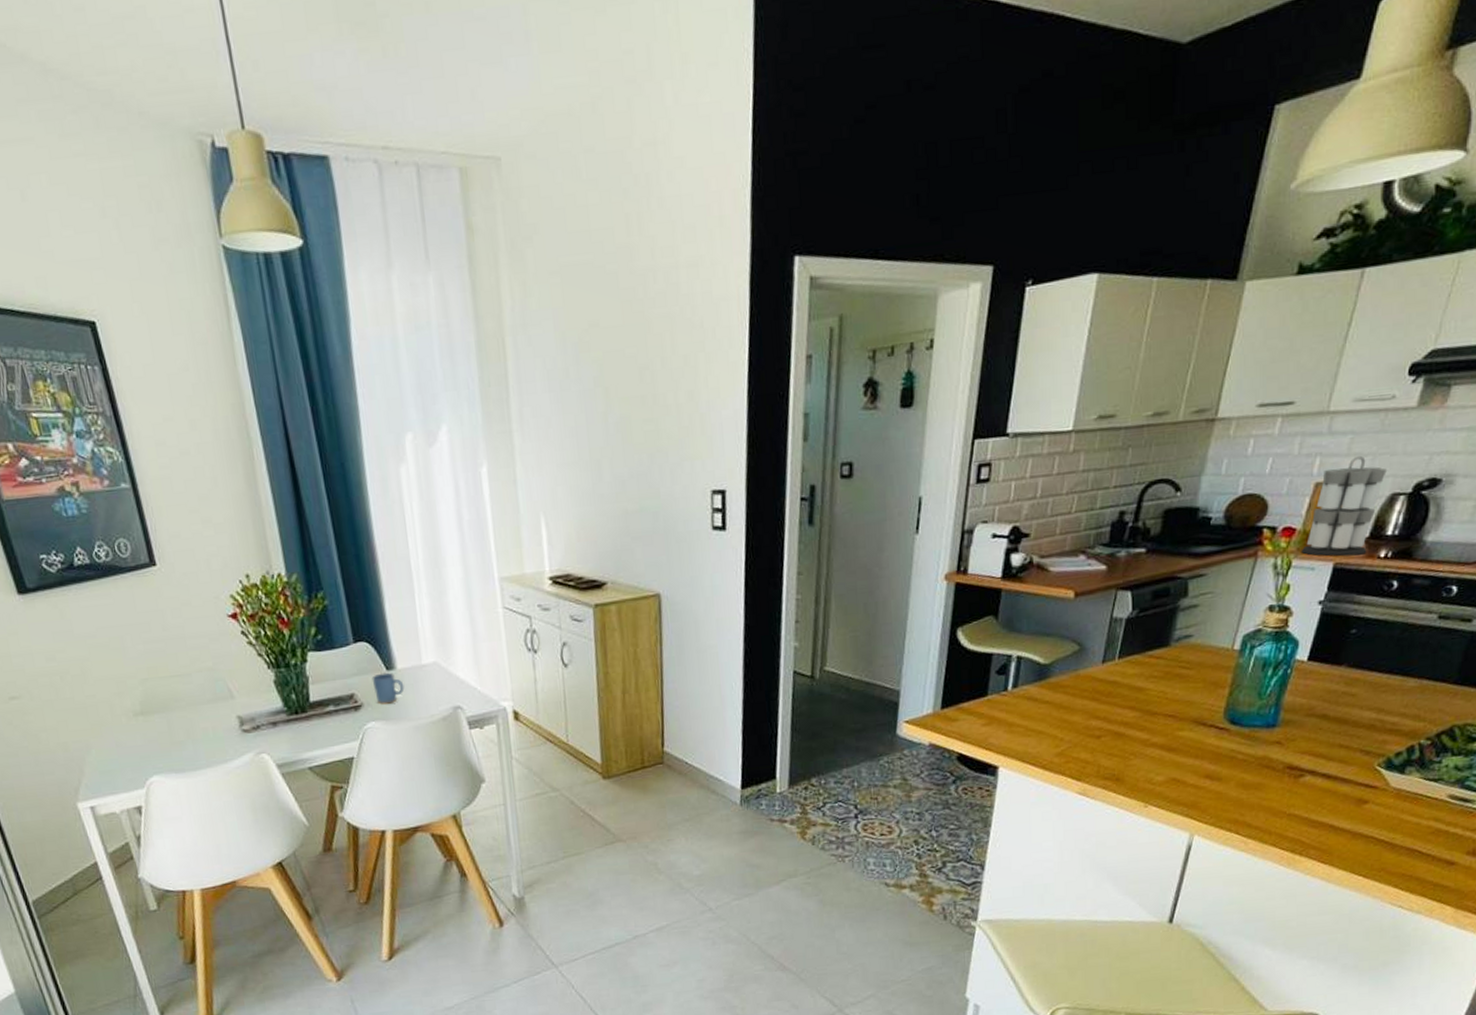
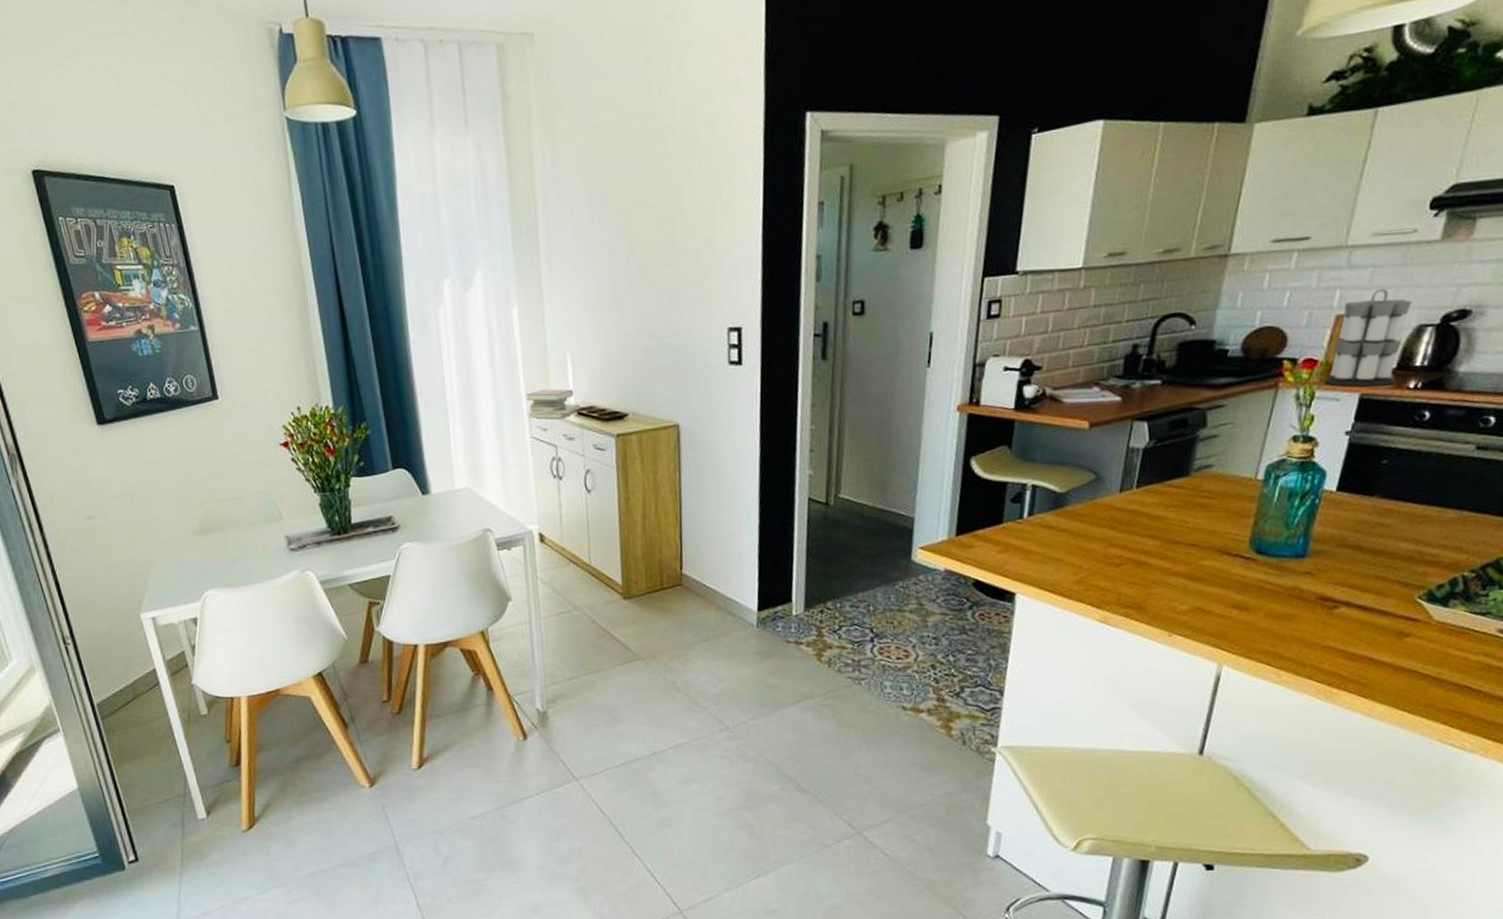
mug: present [371,672,405,704] -> none [408,496,438,526]
books: none [497,555,556,589] -> present [526,388,581,420]

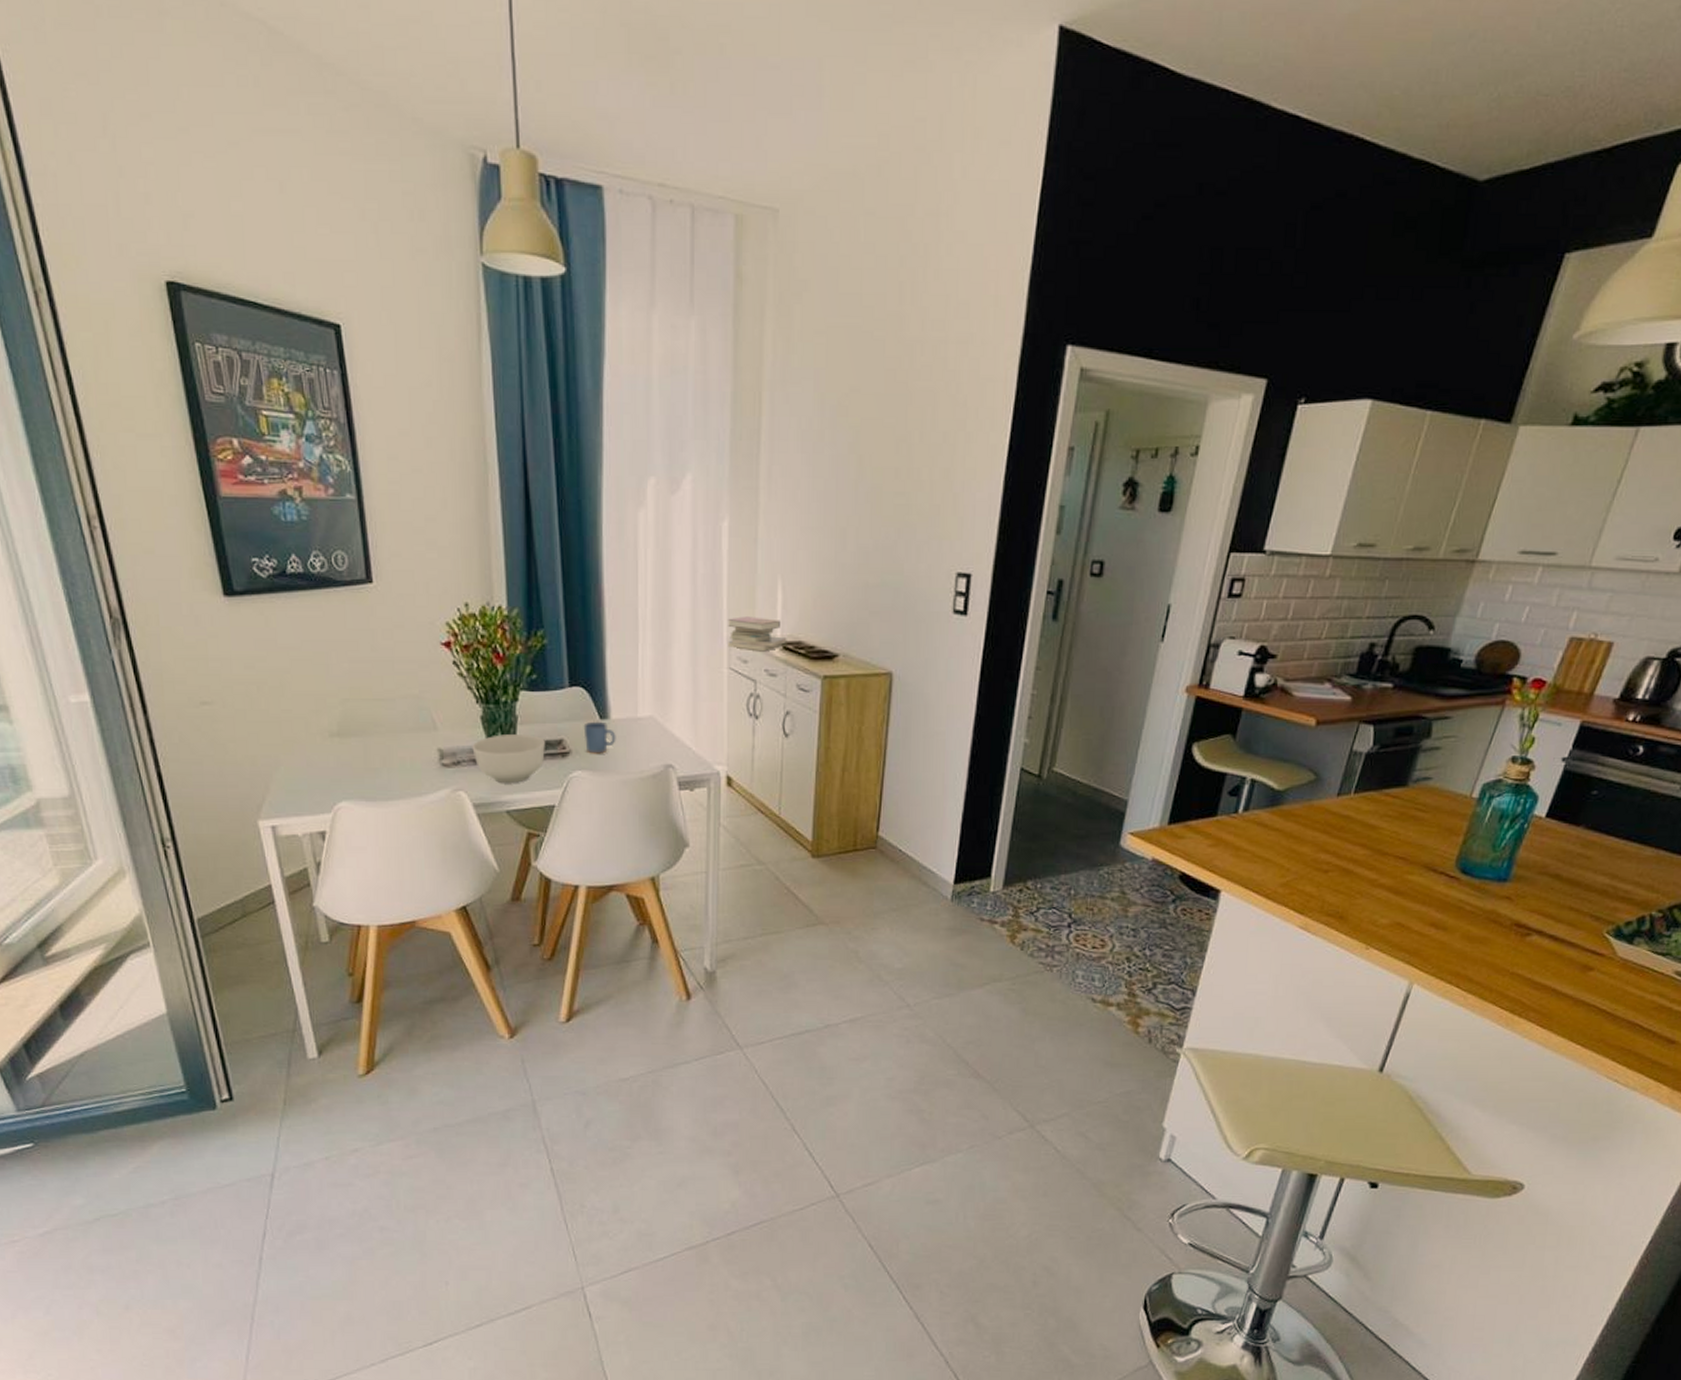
bowl: none [314,515,378,560] -> present [472,734,545,783]
mug: none [408,496,438,526] -> present [583,721,616,754]
spice rack: present [1324,288,1412,388] -> none [1549,614,1643,716]

